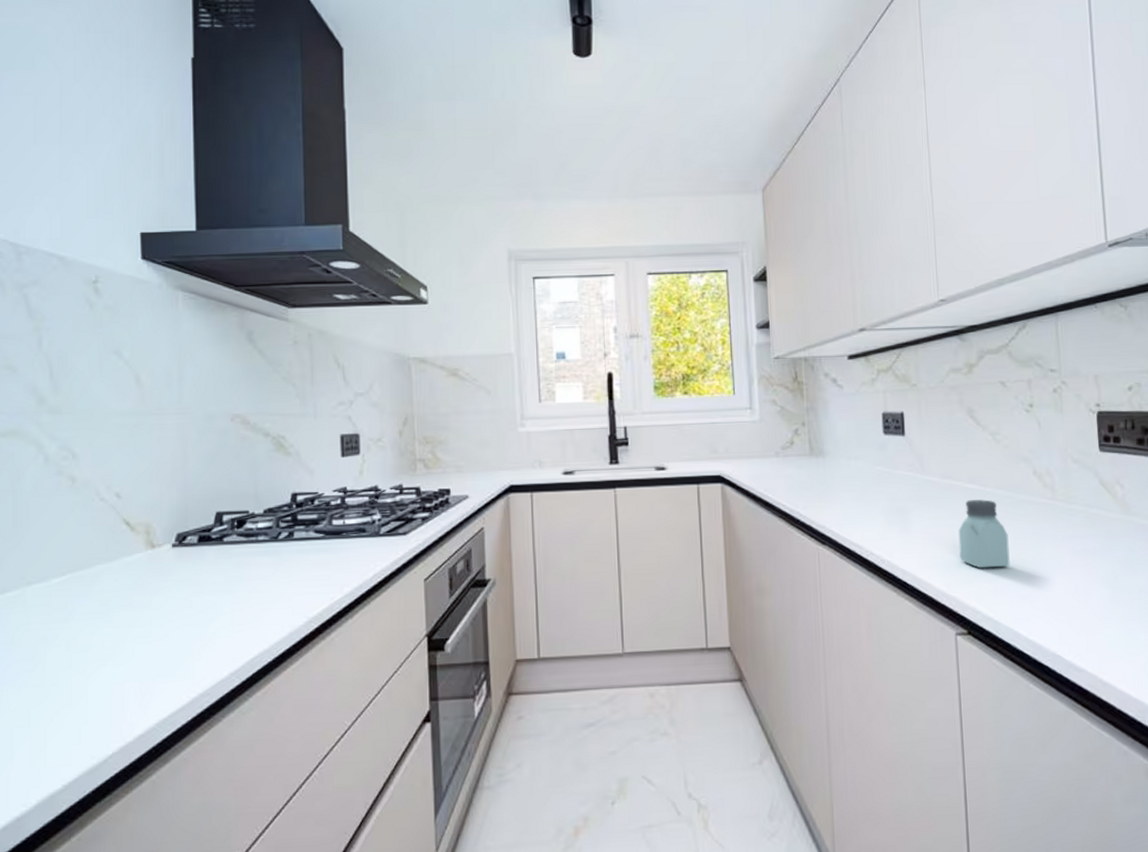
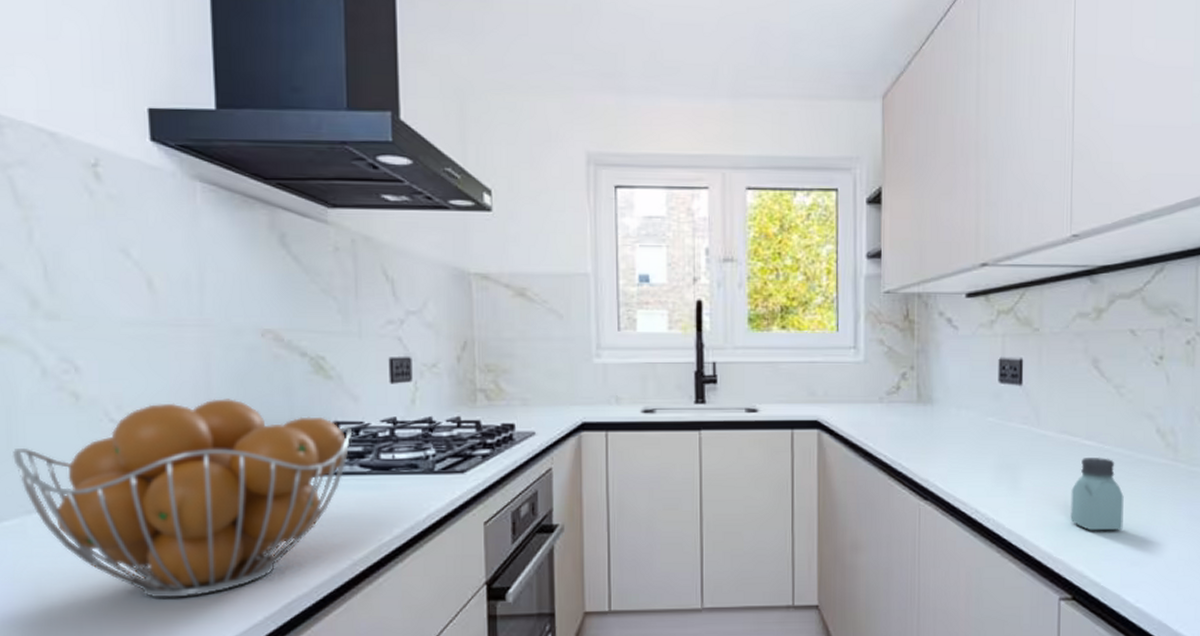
fruit basket: none [16,476,309,658] -> present [12,399,353,598]

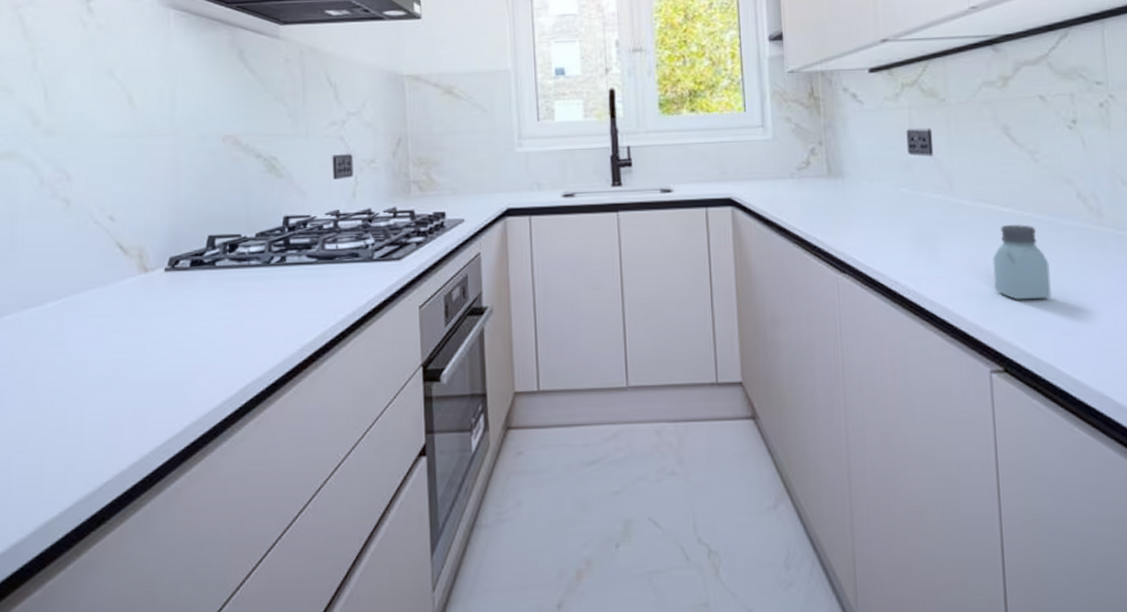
fruit basket: present [12,399,353,598] -> none [13,199,301,385]

